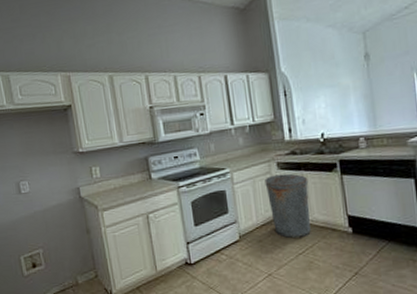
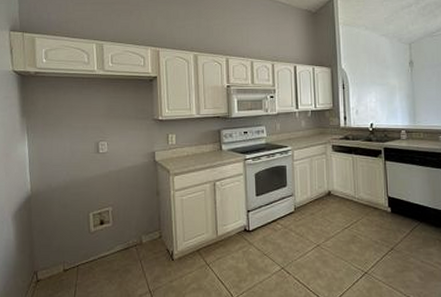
trash can: present [264,173,311,239] -> none [320,155,357,214]

